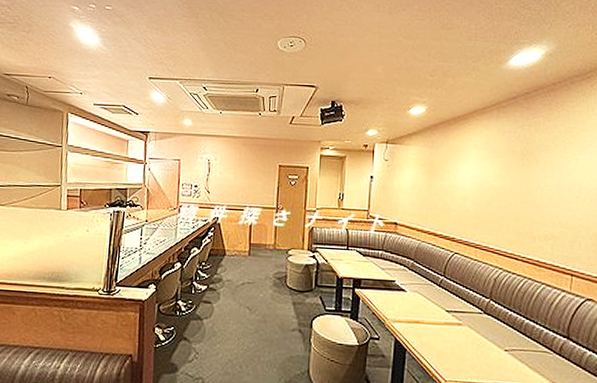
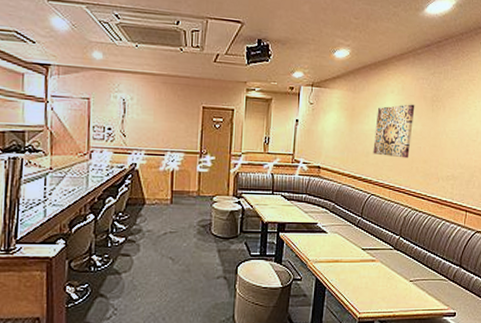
wall art: none [455,158,502,216] -> present [373,104,415,159]

